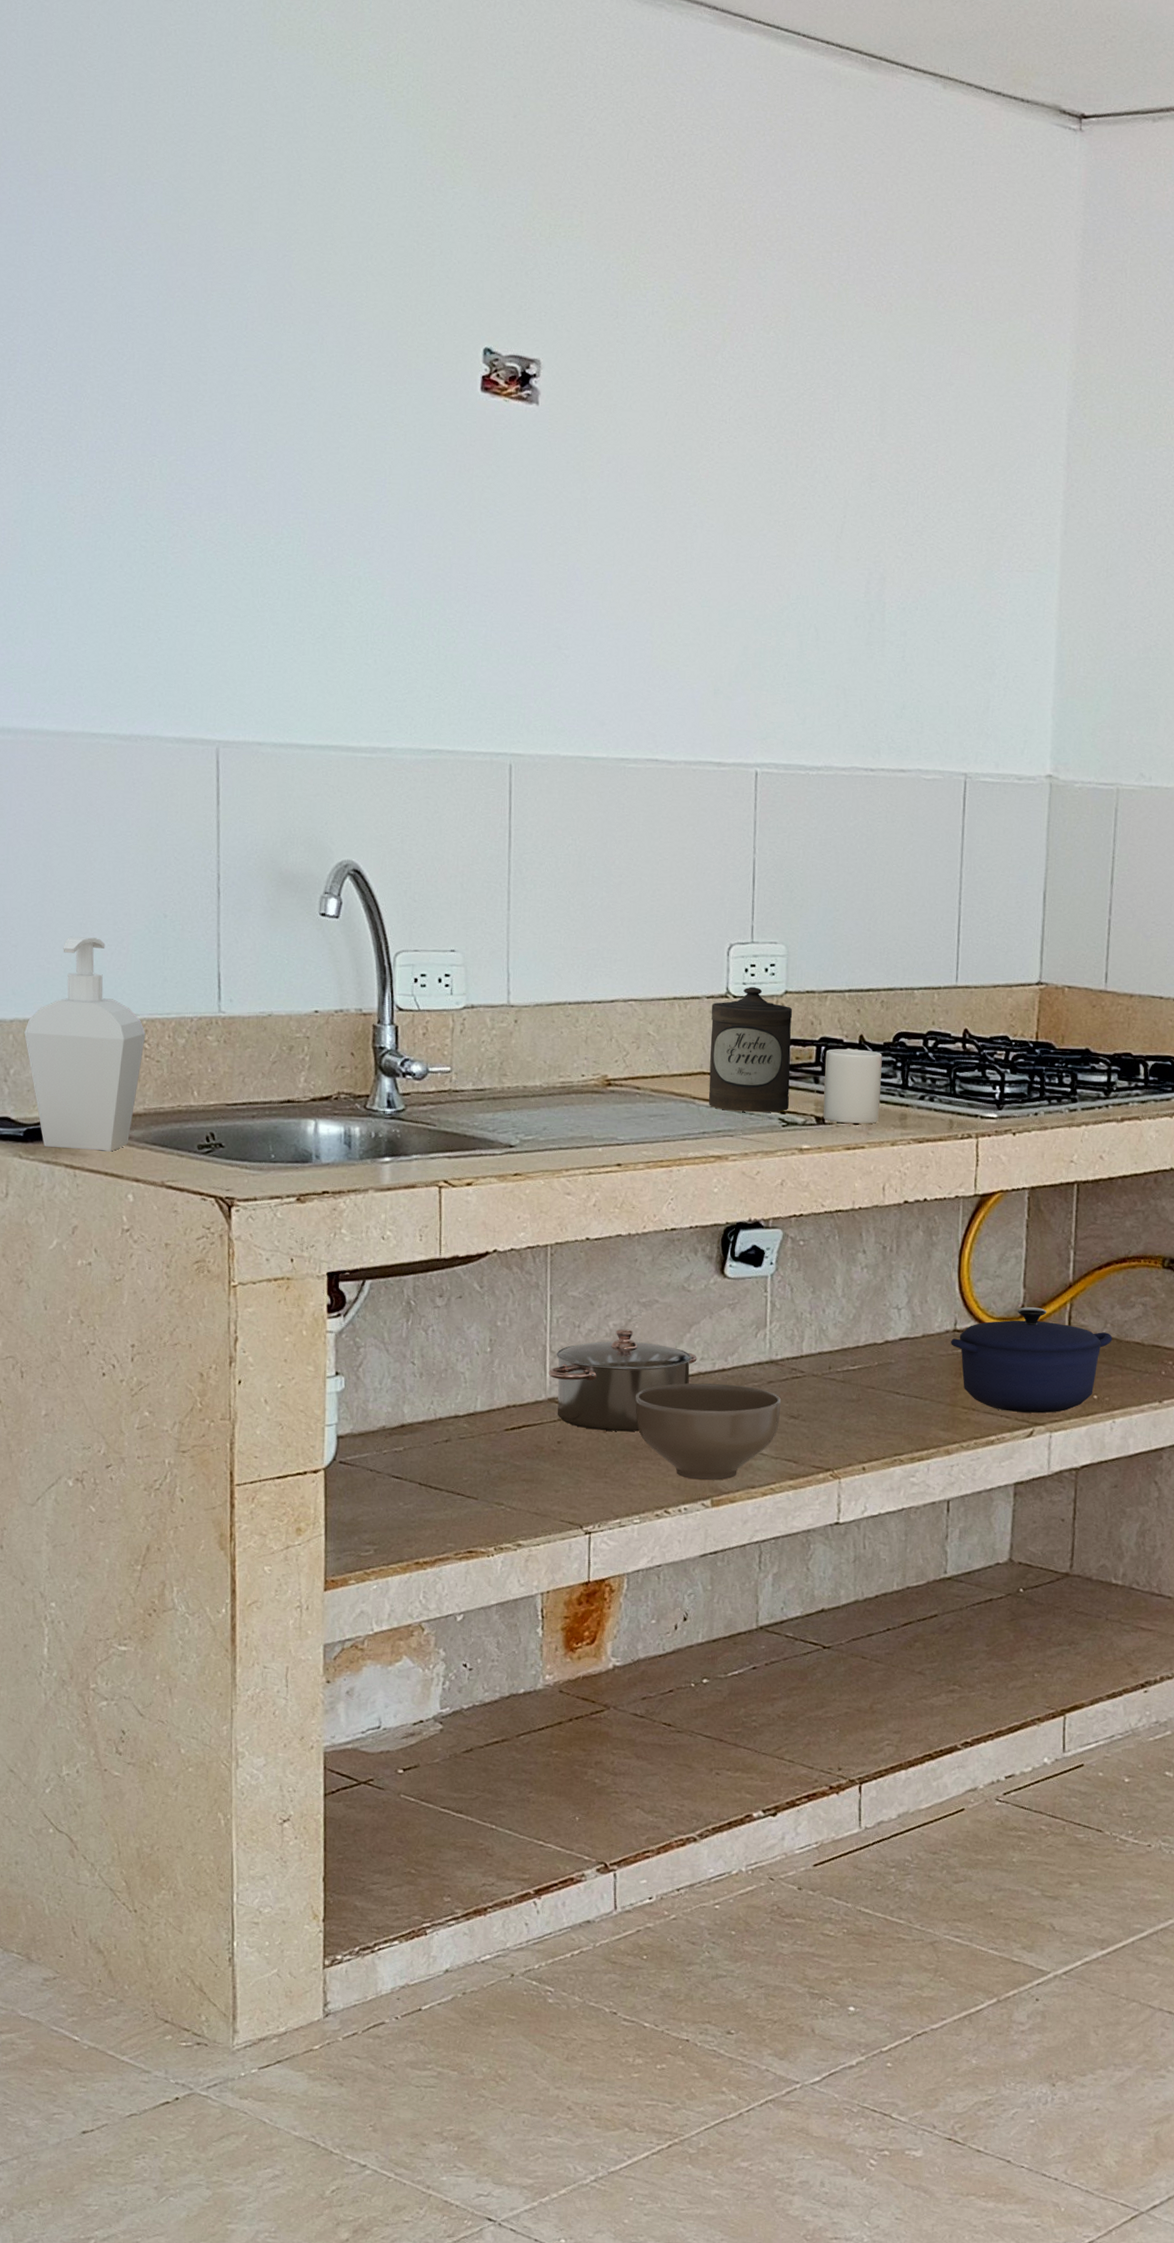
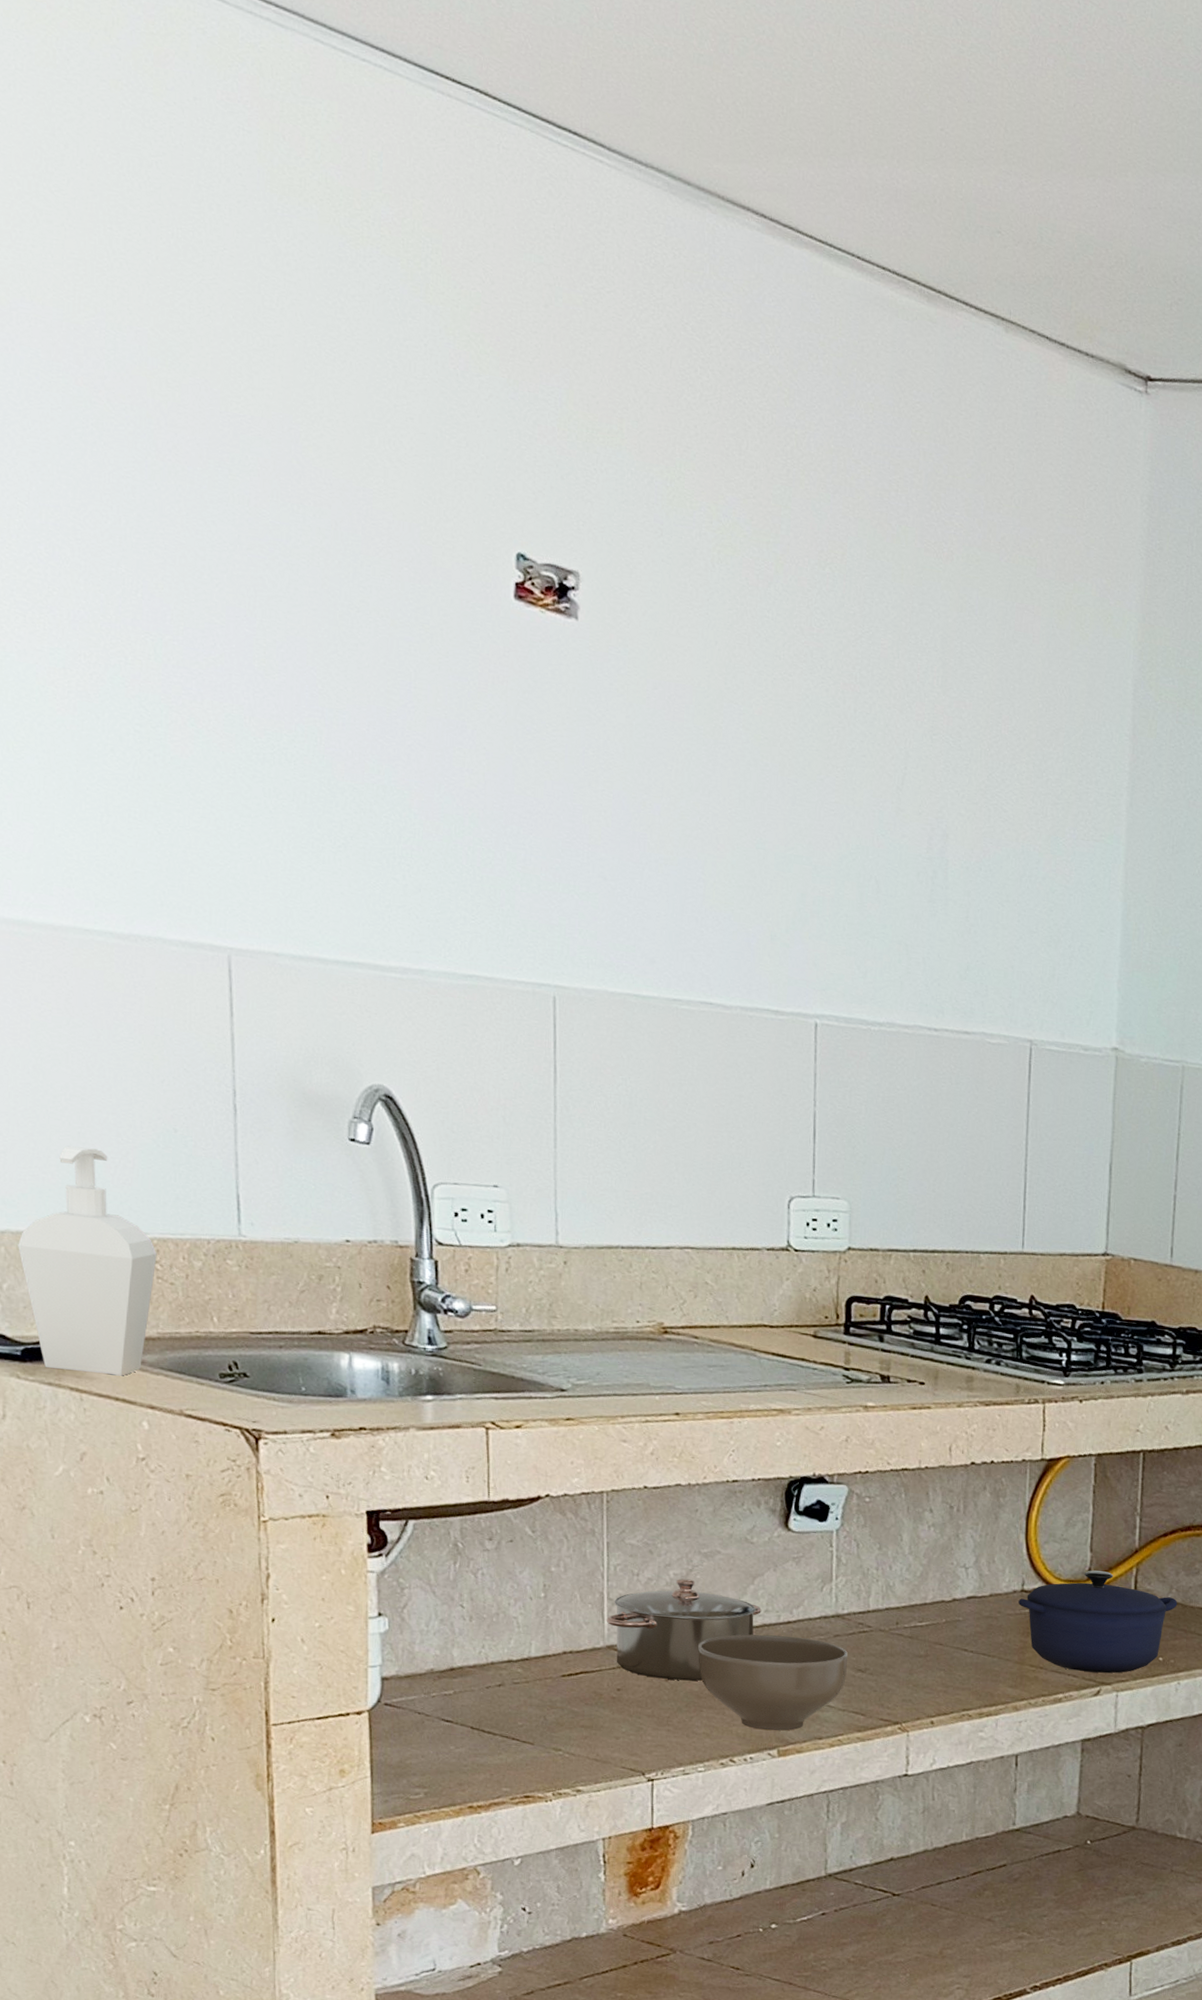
canister: present [708,987,793,1113] -> none [769,1241,856,1369]
mug: present [822,1048,883,1124] -> none [888,1308,948,1385]

